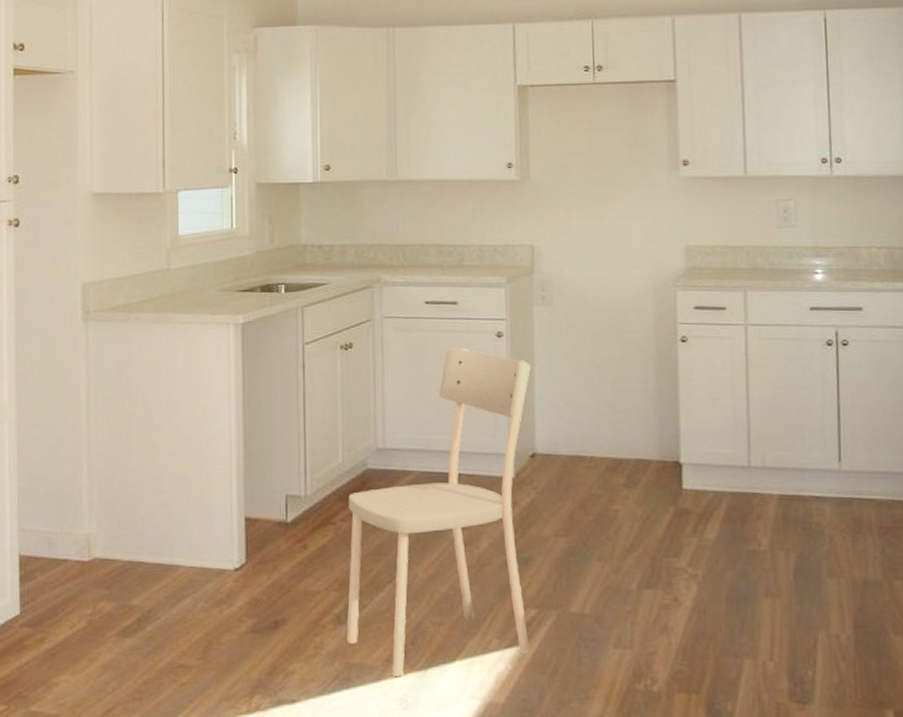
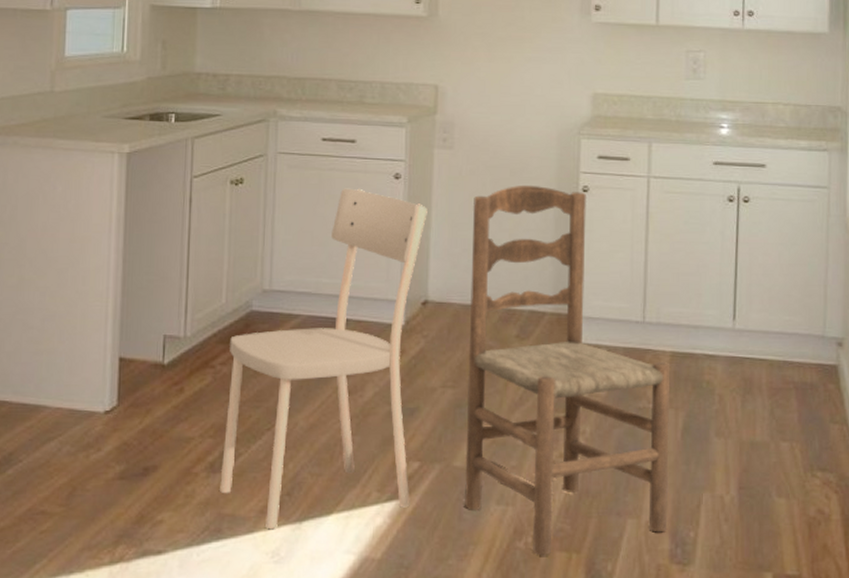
dining chair: none [575,337,785,698] -> present [464,184,670,556]

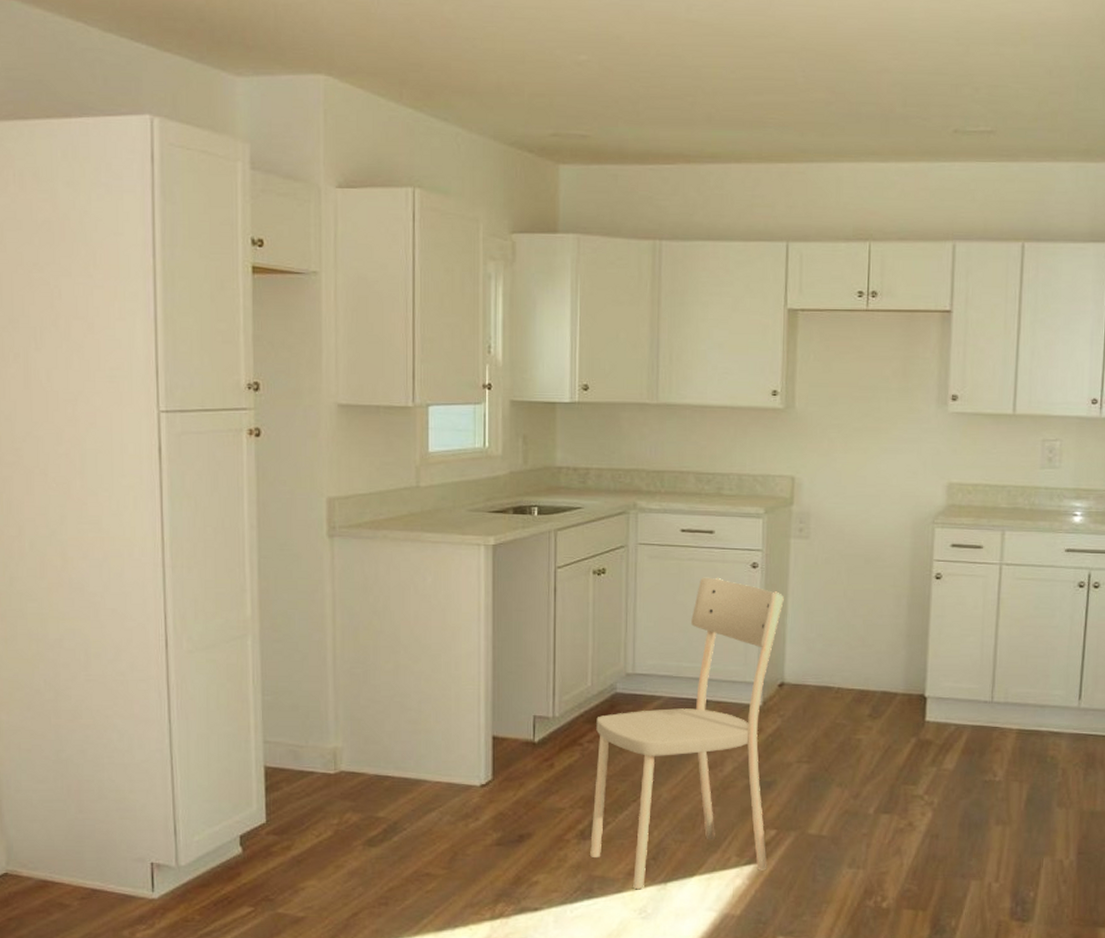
dining chair: present [464,184,670,556] -> none [817,572,1017,913]

